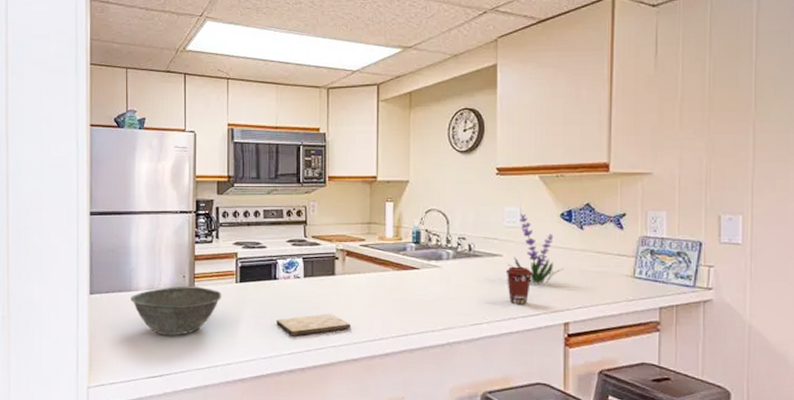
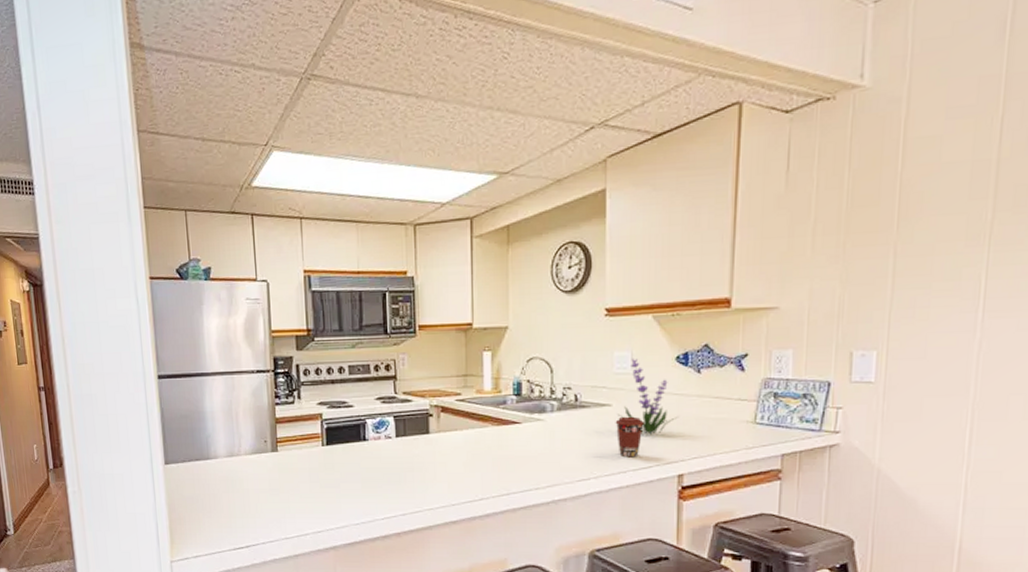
bowl: present [131,286,222,336] -> none [209,451,308,505]
cutting board: present [276,314,351,336] -> none [368,475,449,500]

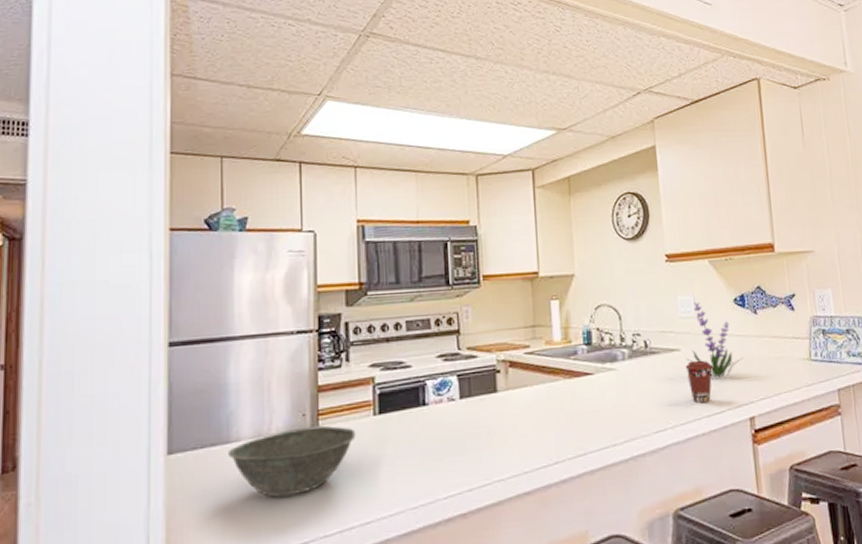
bowl: none [209,451,308,505] -> present [228,425,356,498]

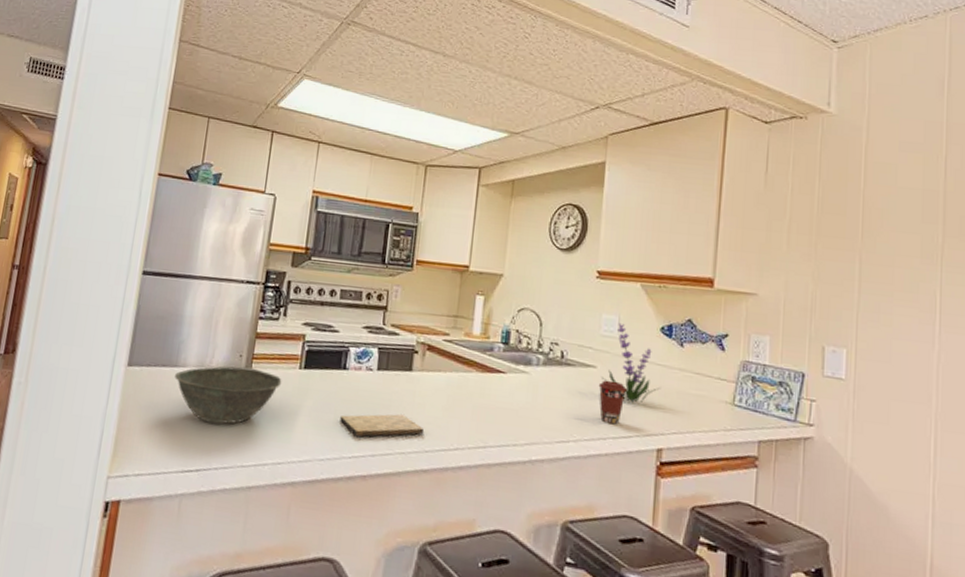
cutting board: none [428,440,521,475] -> present [340,414,425,437]

